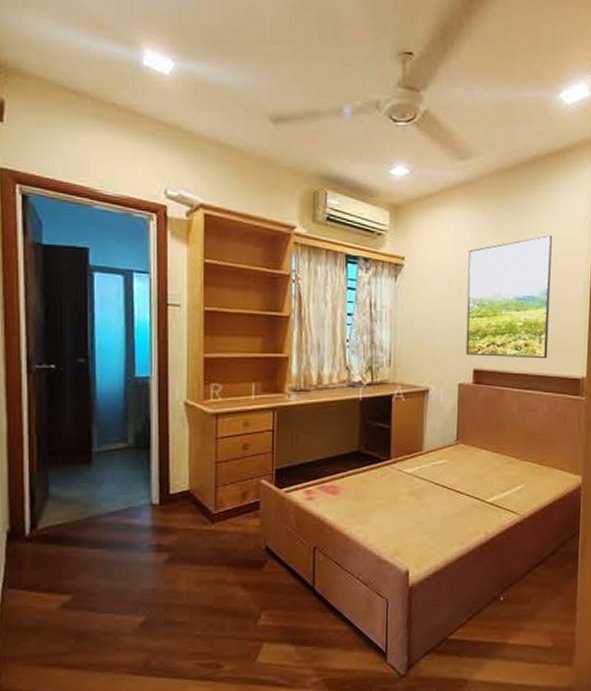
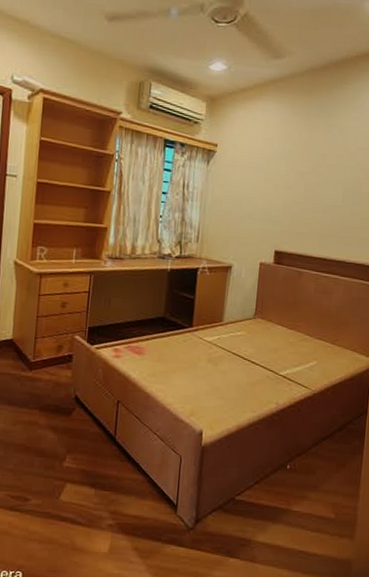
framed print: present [466,234,552,359] -> none [268,130,357,246]

